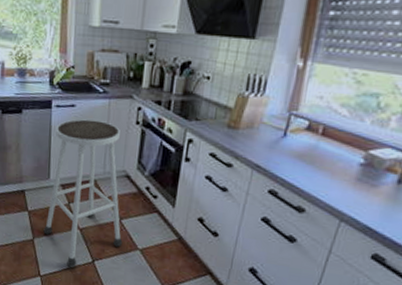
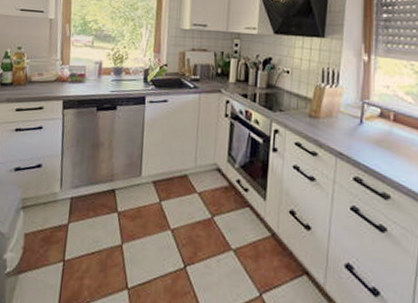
stool: present [43,119,123,268] -> none [133,113,216,276]

